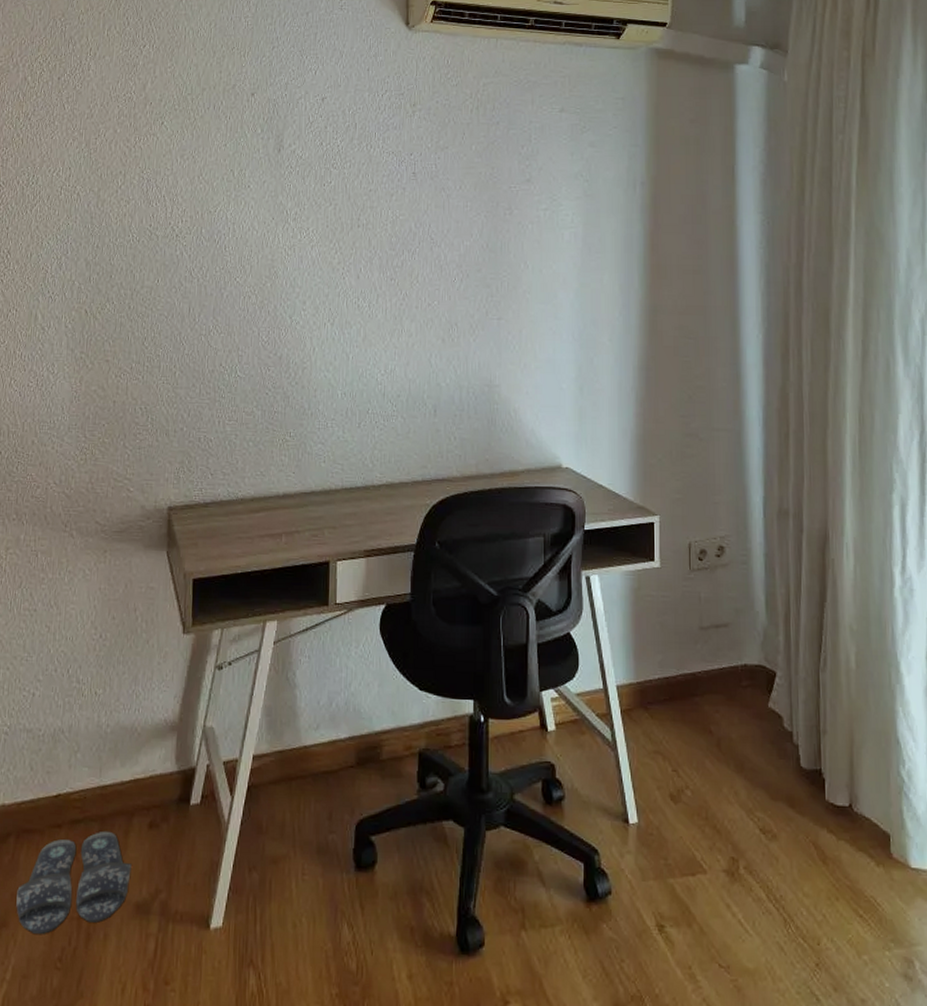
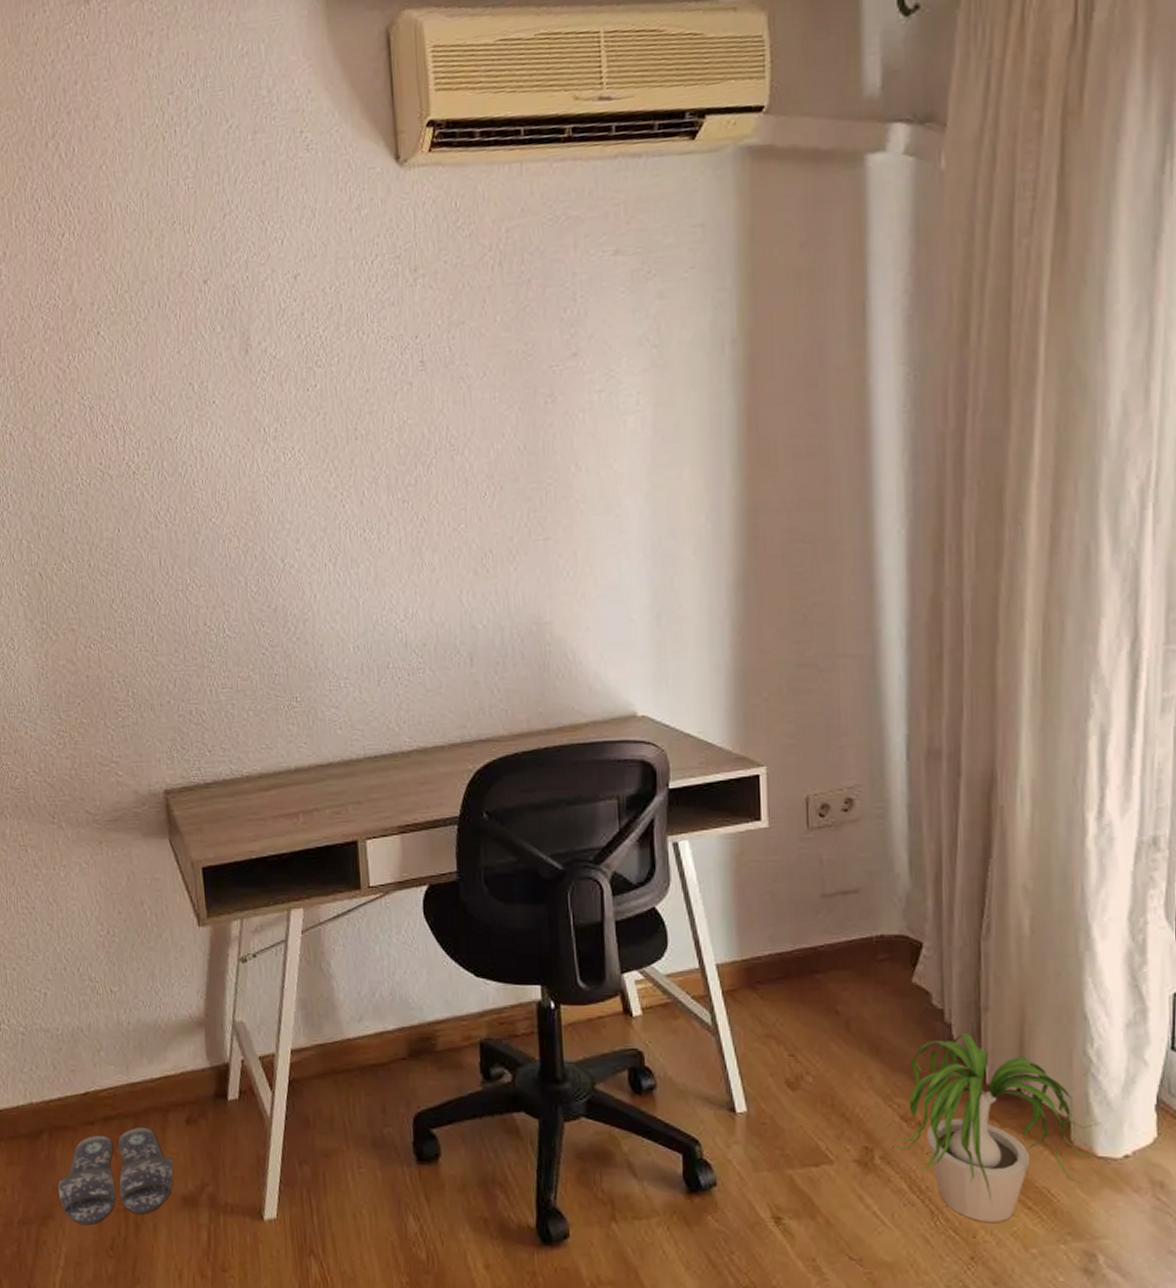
potted plant: none [753,753,911,931] -> present [892,1033,1097,1223]

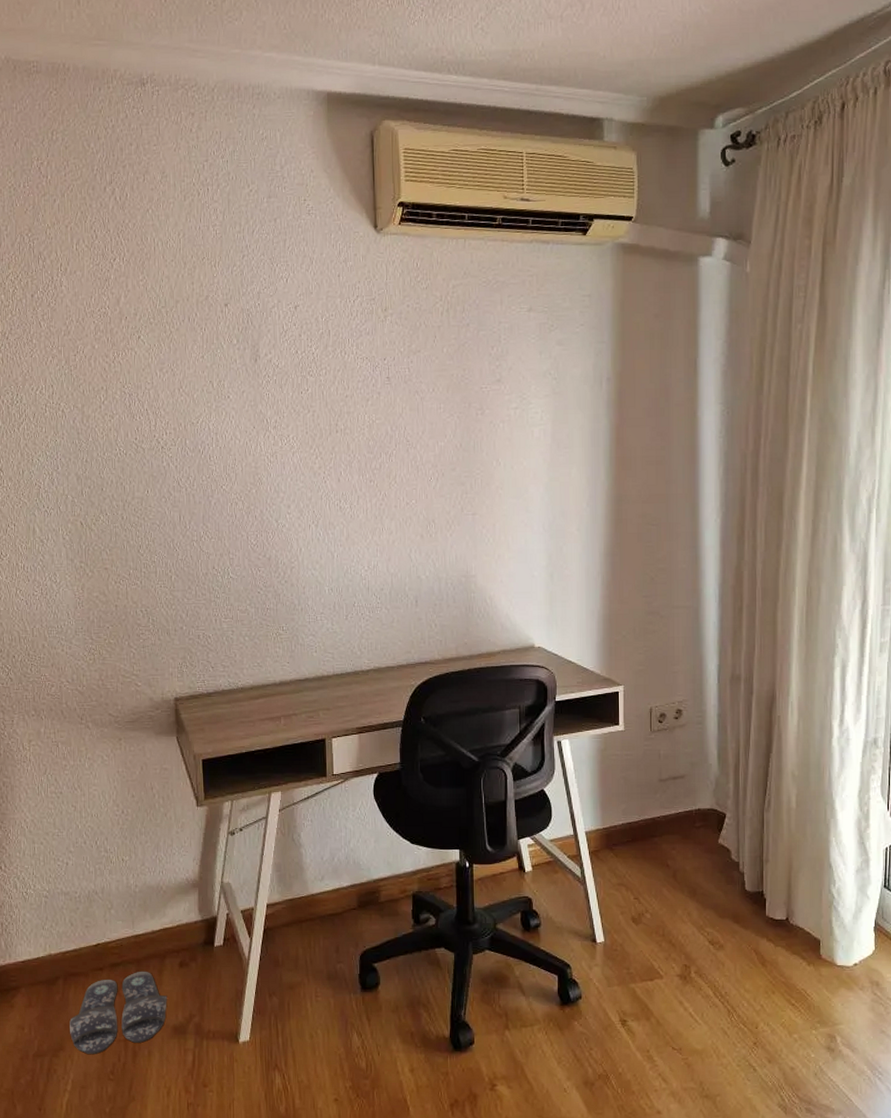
potted plant: present [892,1033,1097,1223] -> none [703,879,837,1017]

